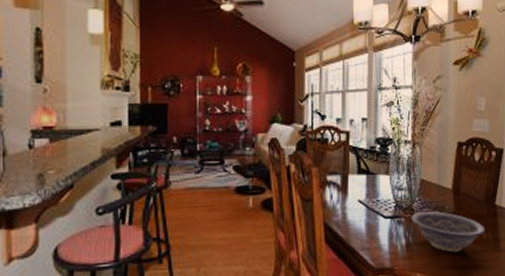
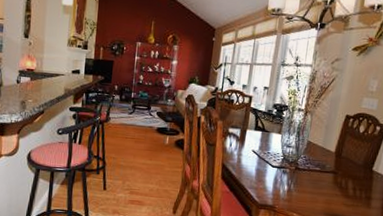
decorative bowl: present [411,211,486,253] -> none [294,167,360,203]

